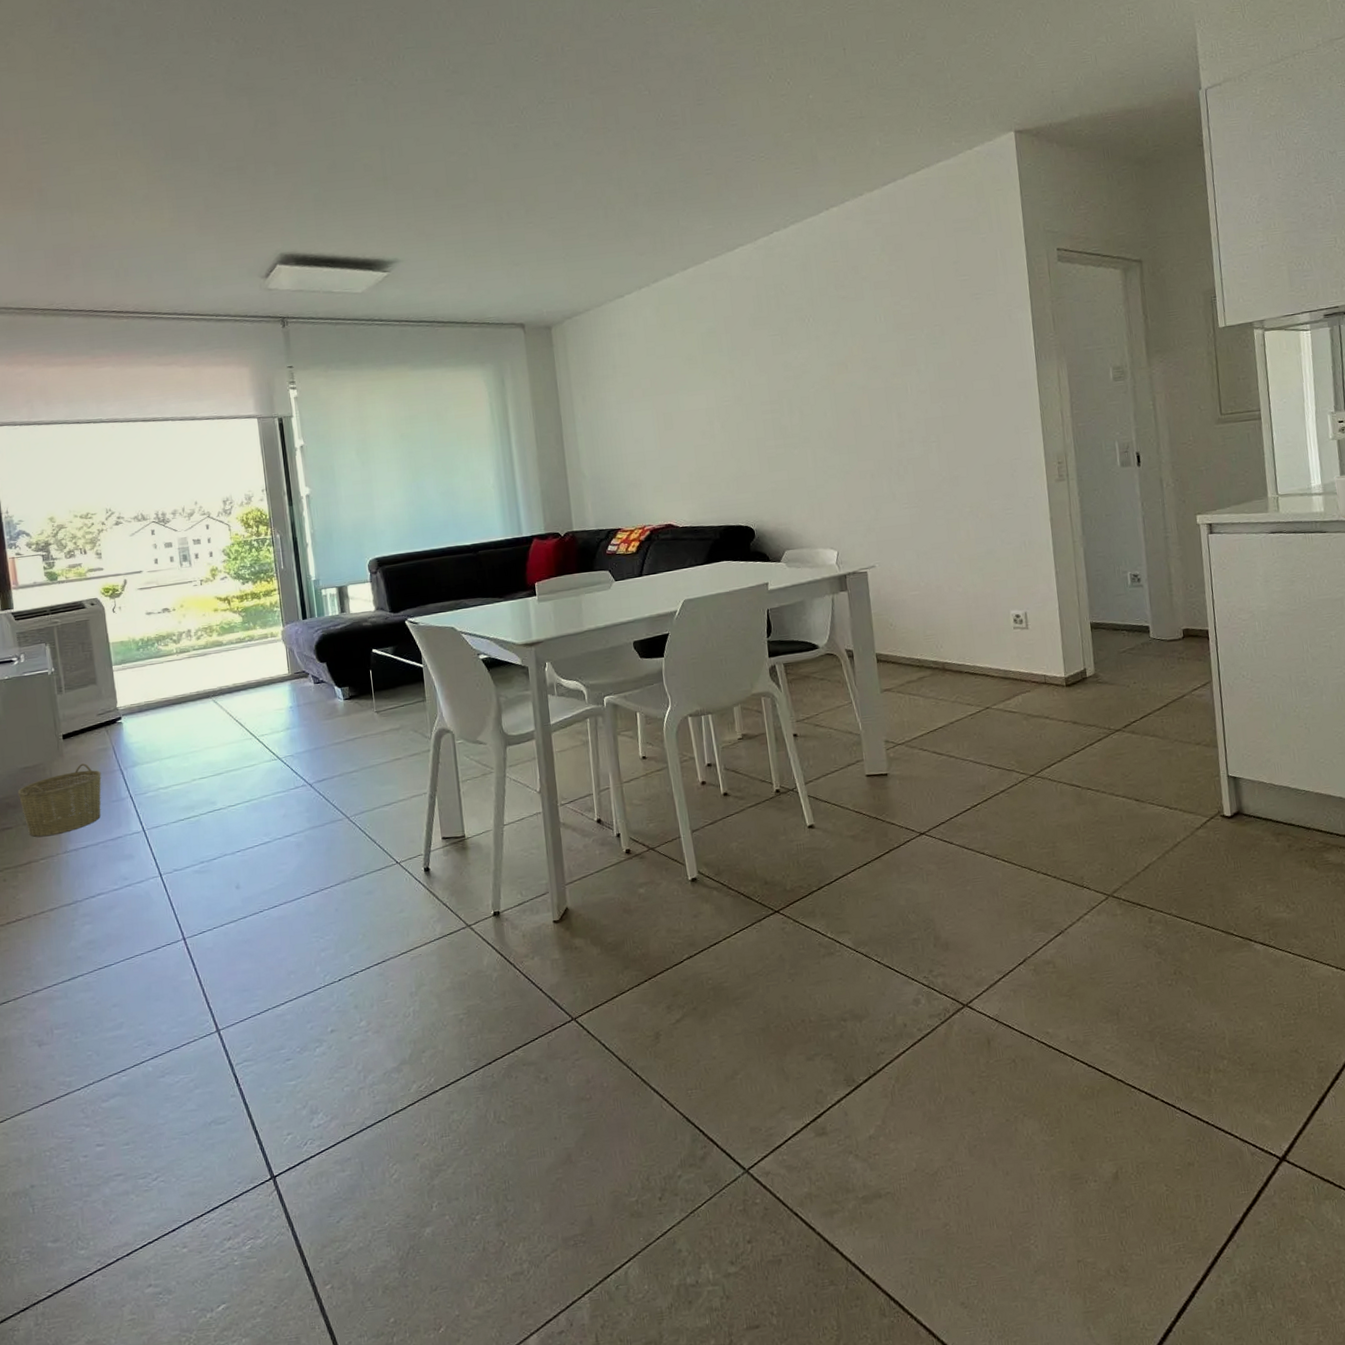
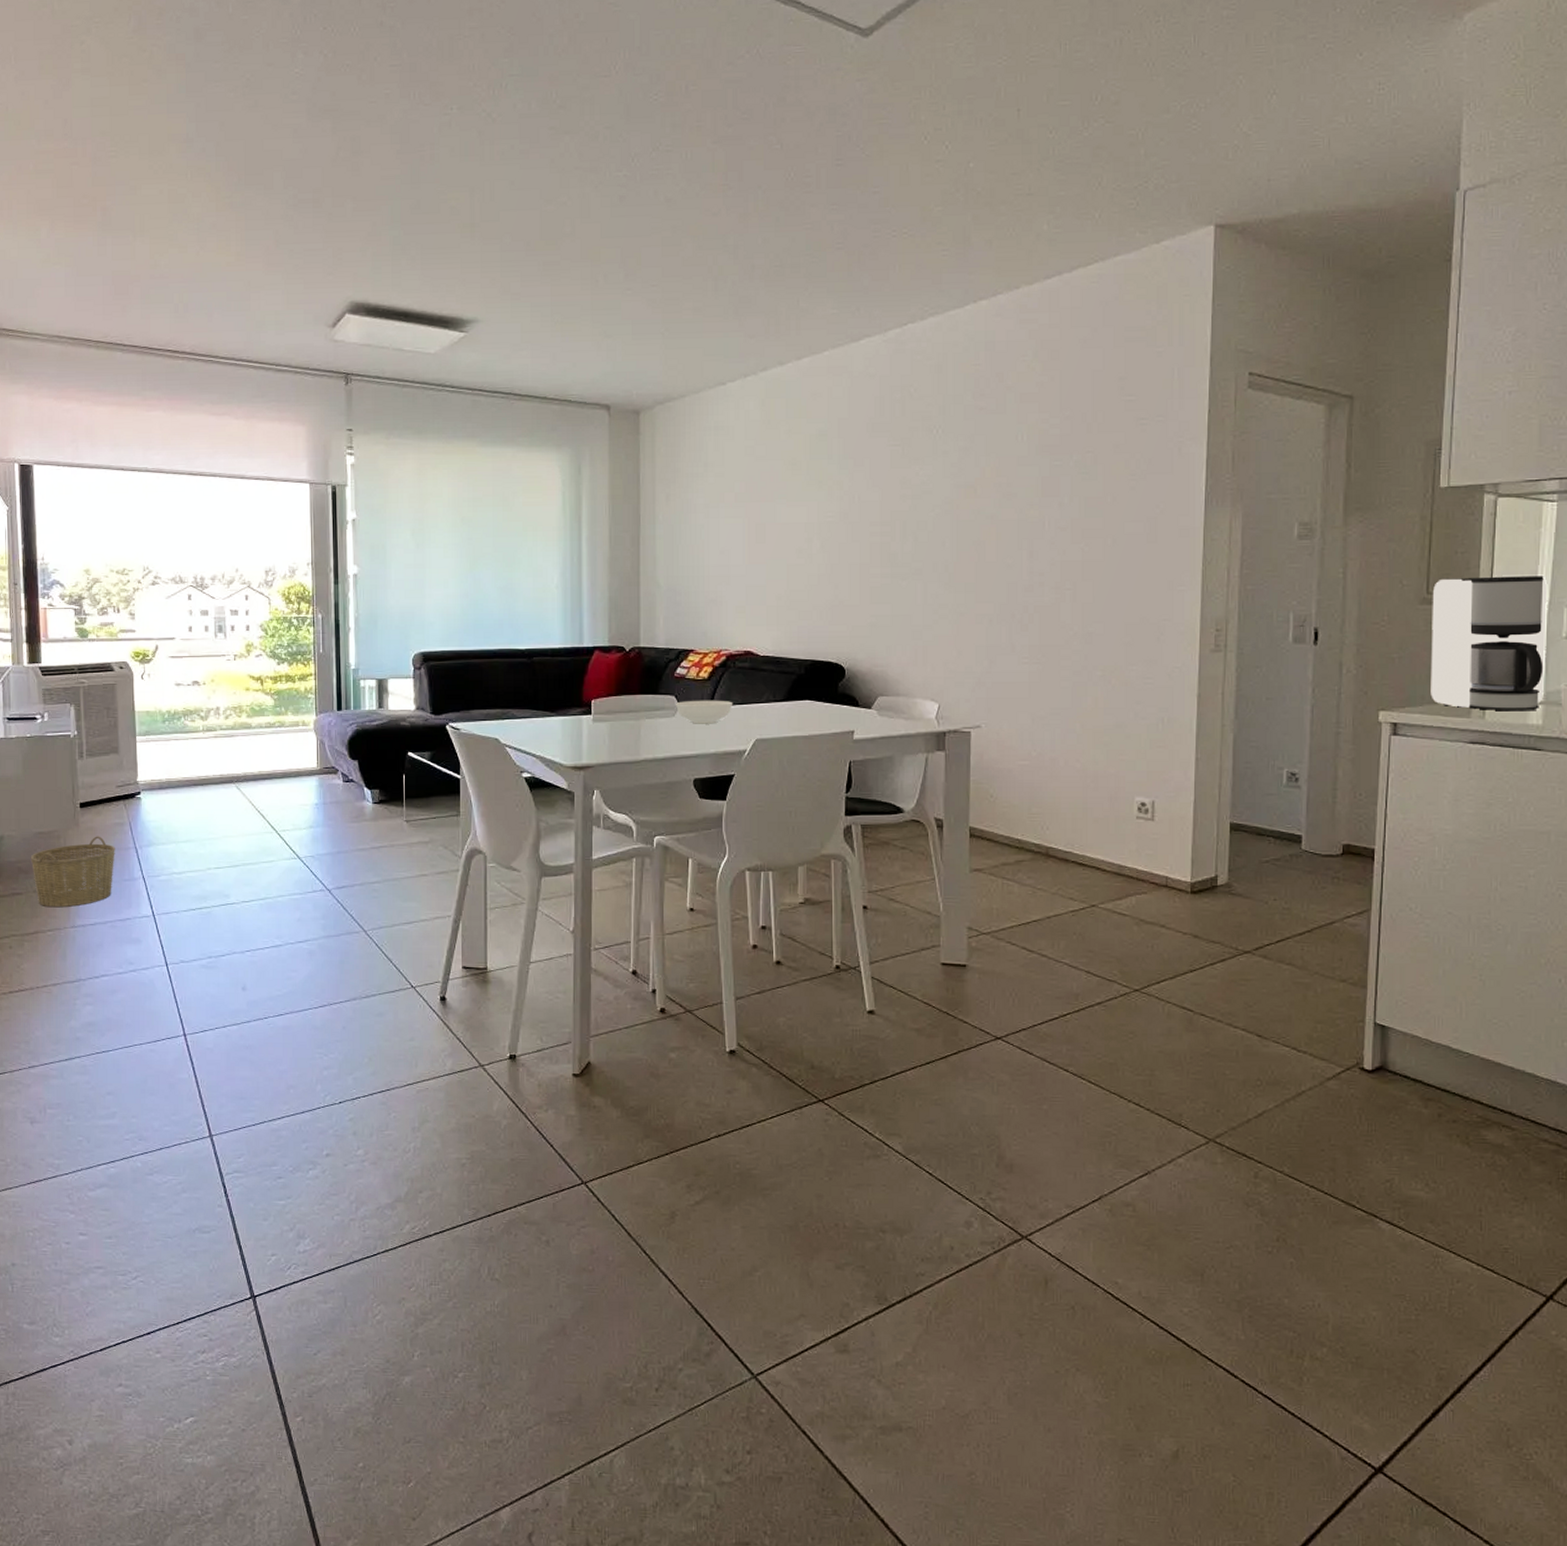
bowl: none [609,569,661,594] -> present [675,700,733,724]
coffee maker: none [1225,391,1322,505] -> present [1430,576,1547,712]

